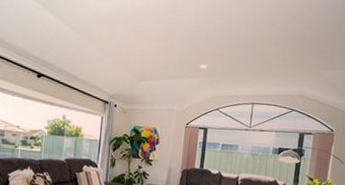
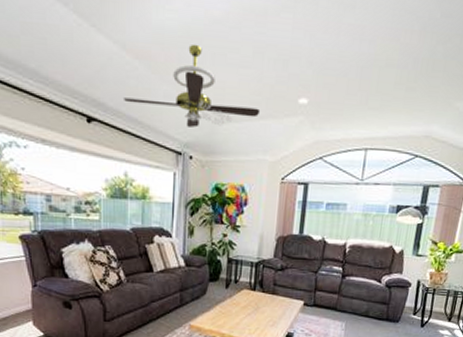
ceiling fan: none [66,23,171,84] -> present [123,44,261,128]

